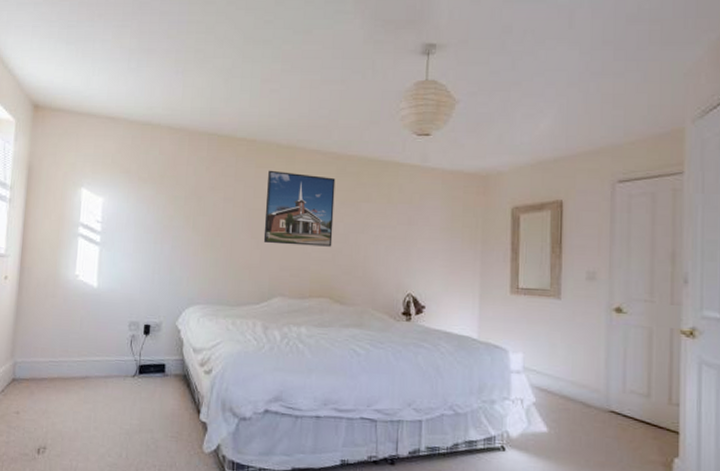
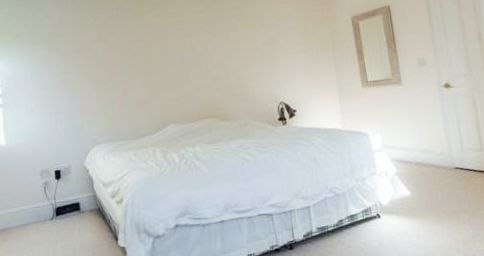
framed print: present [263,170,336,247] -> none [146,15,211,79]

